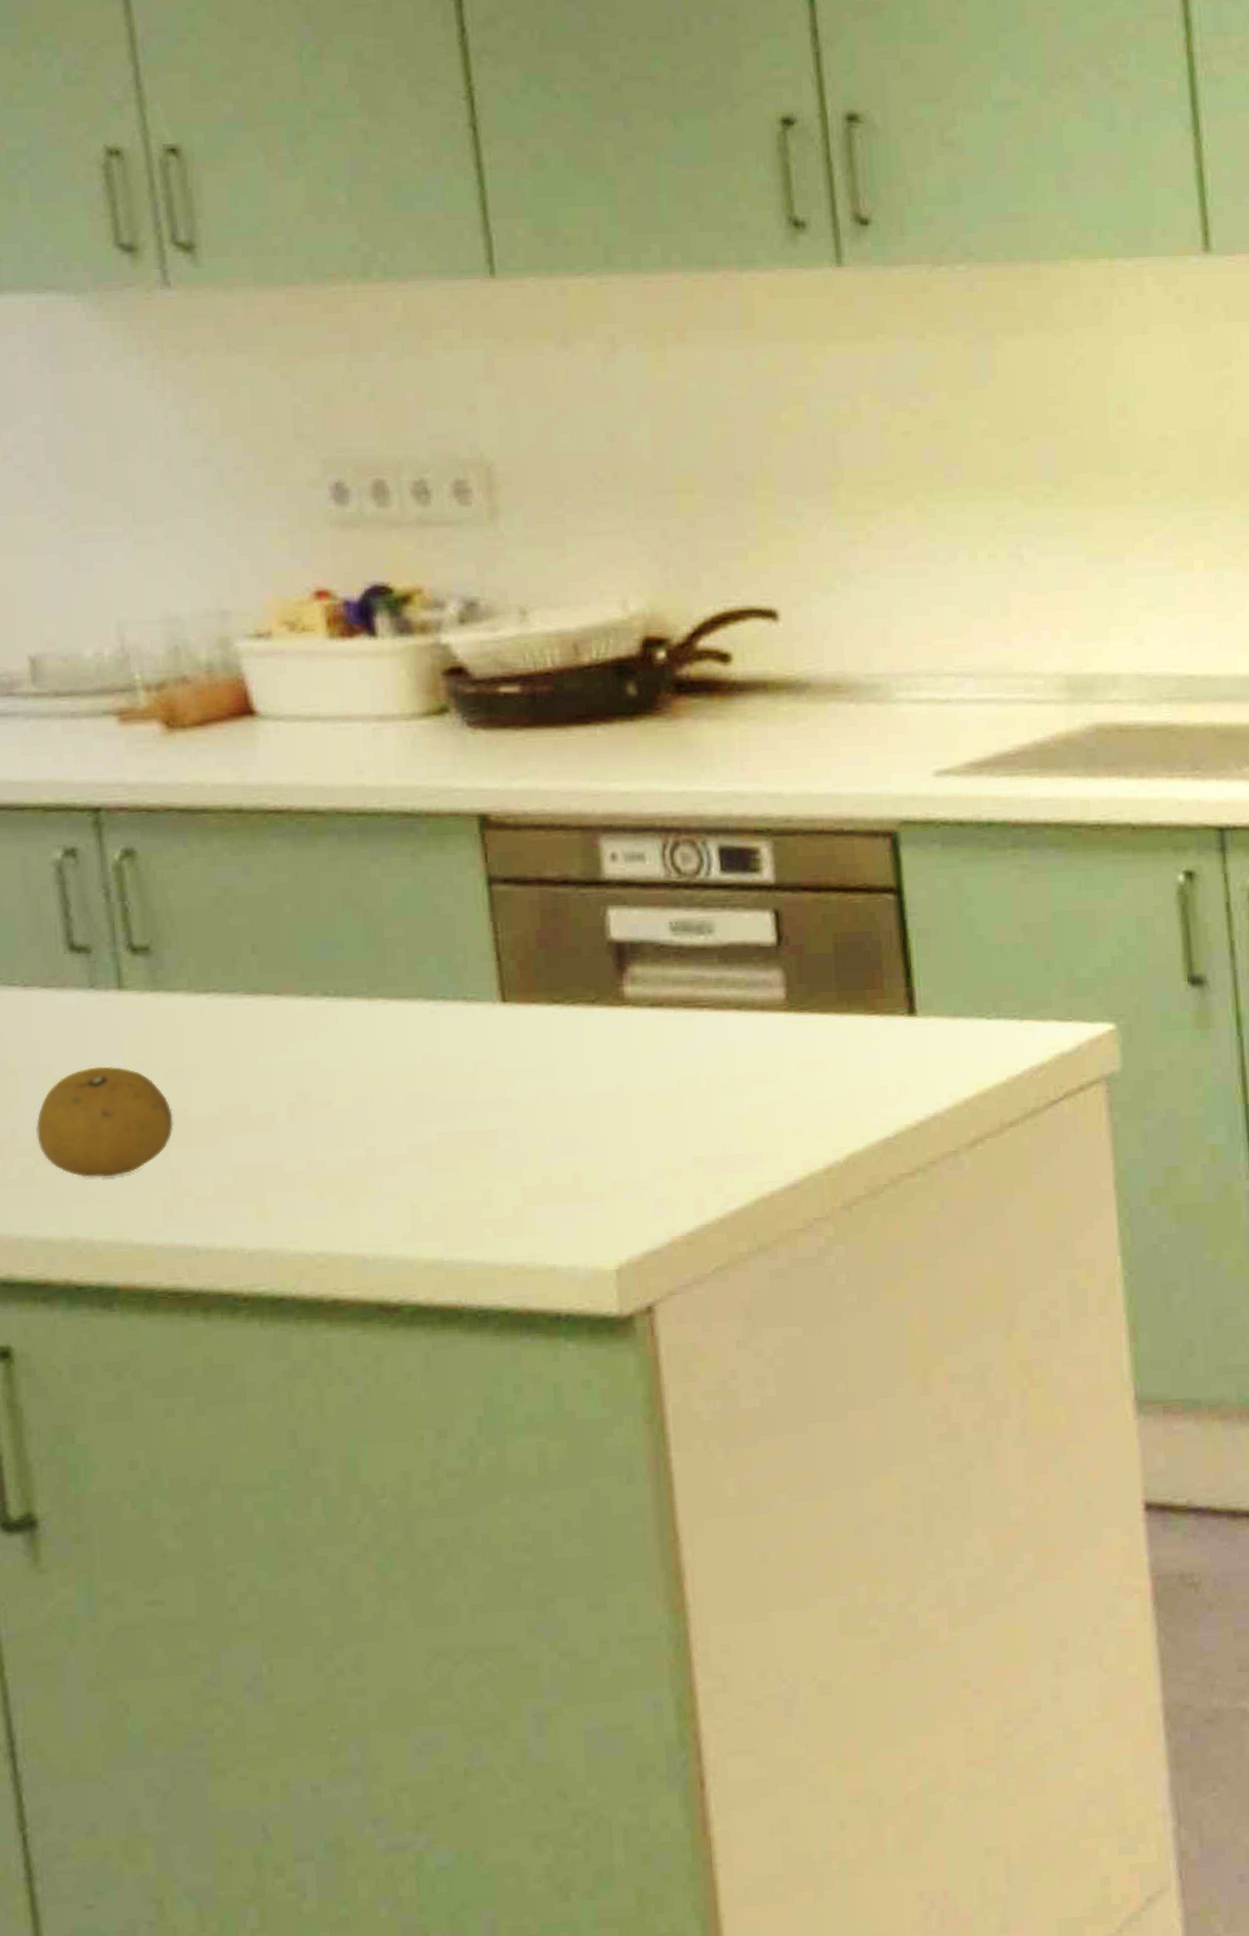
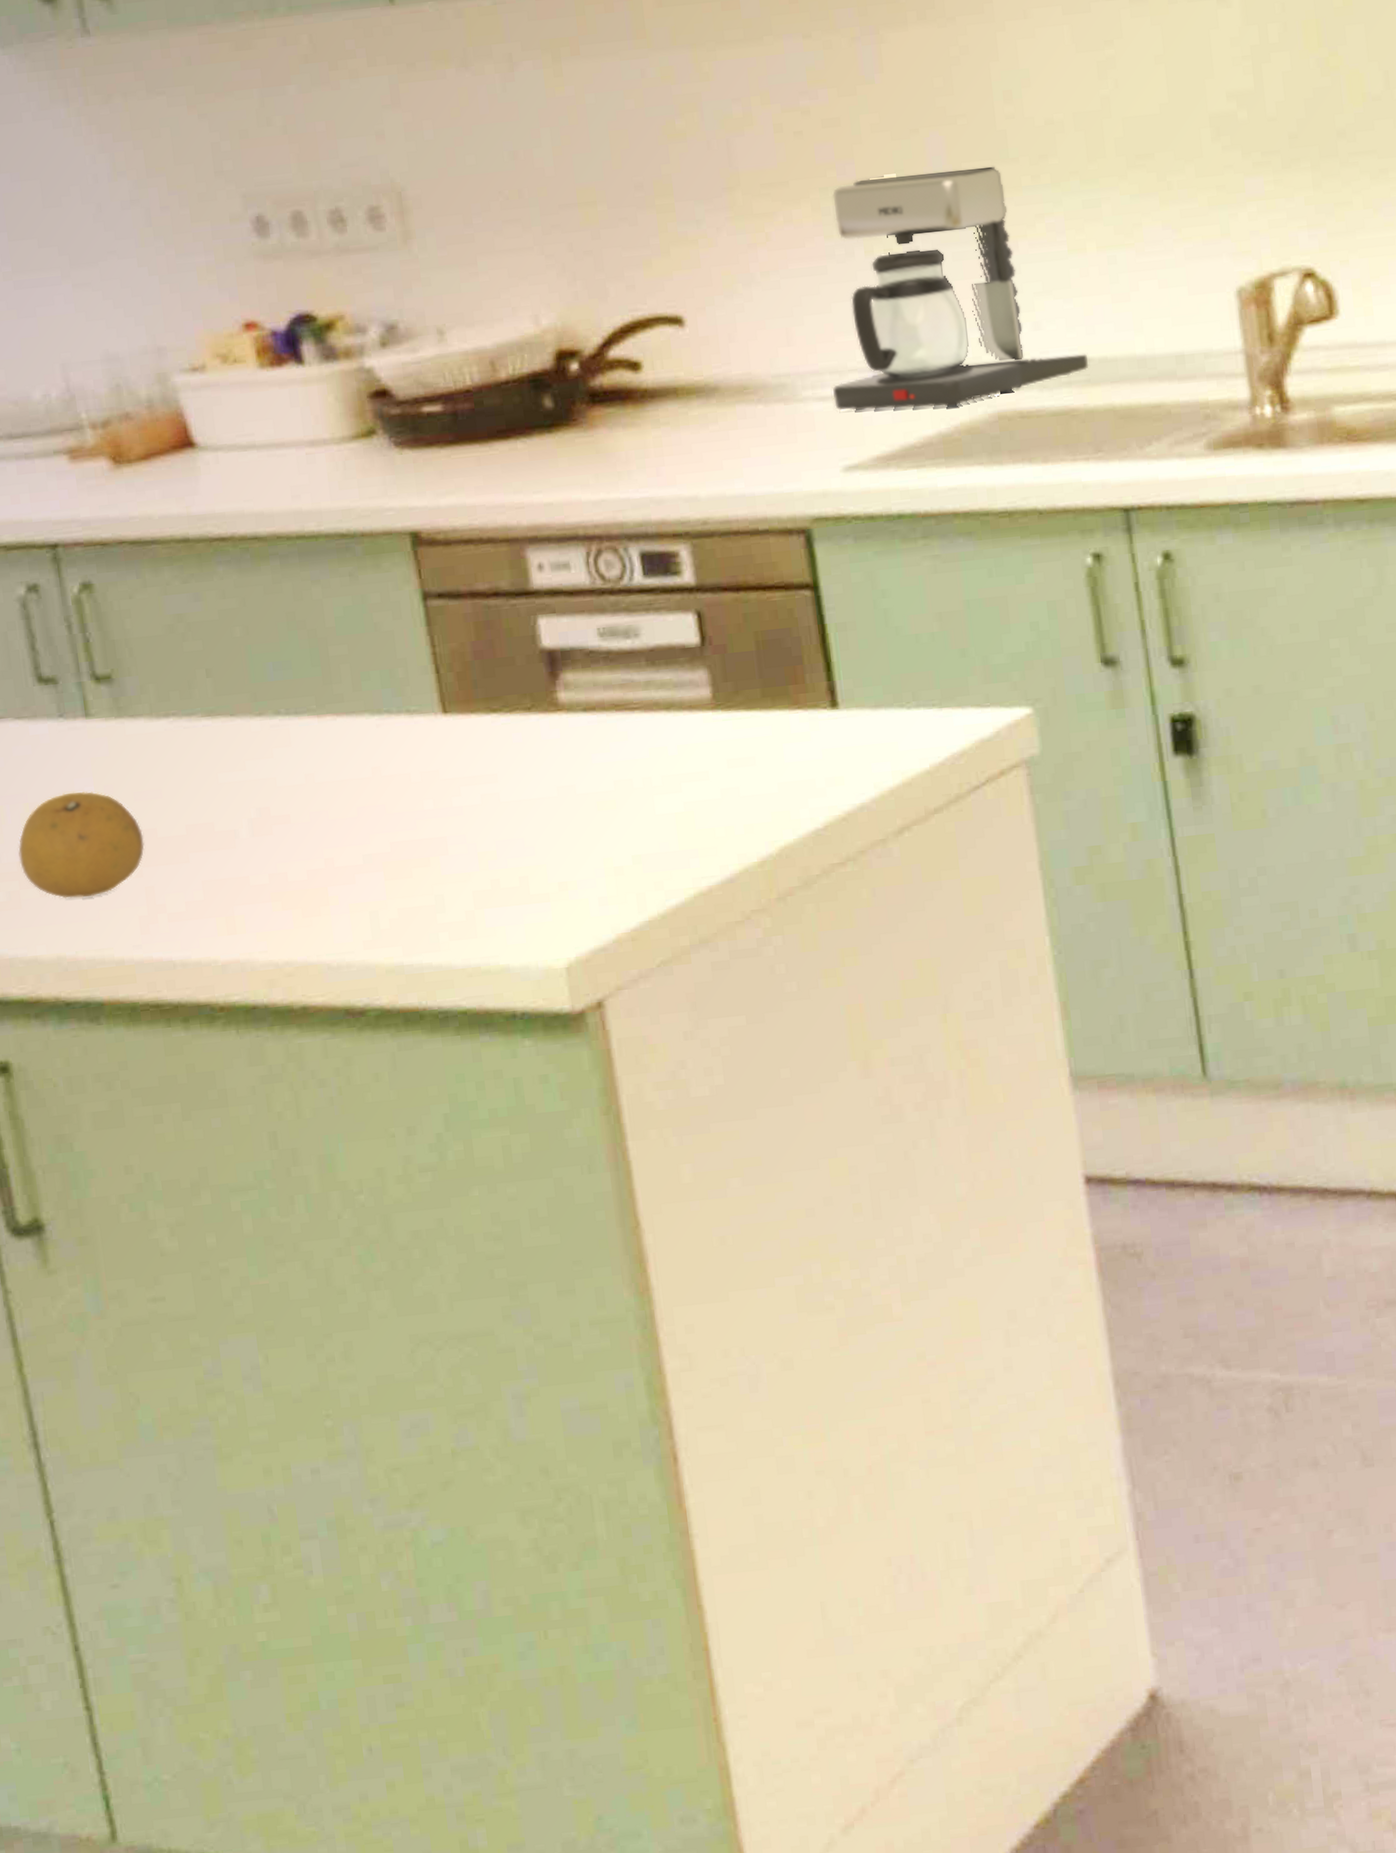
coffee maker: none [927,478,1191,716] -> present [832,166,1089,411]

